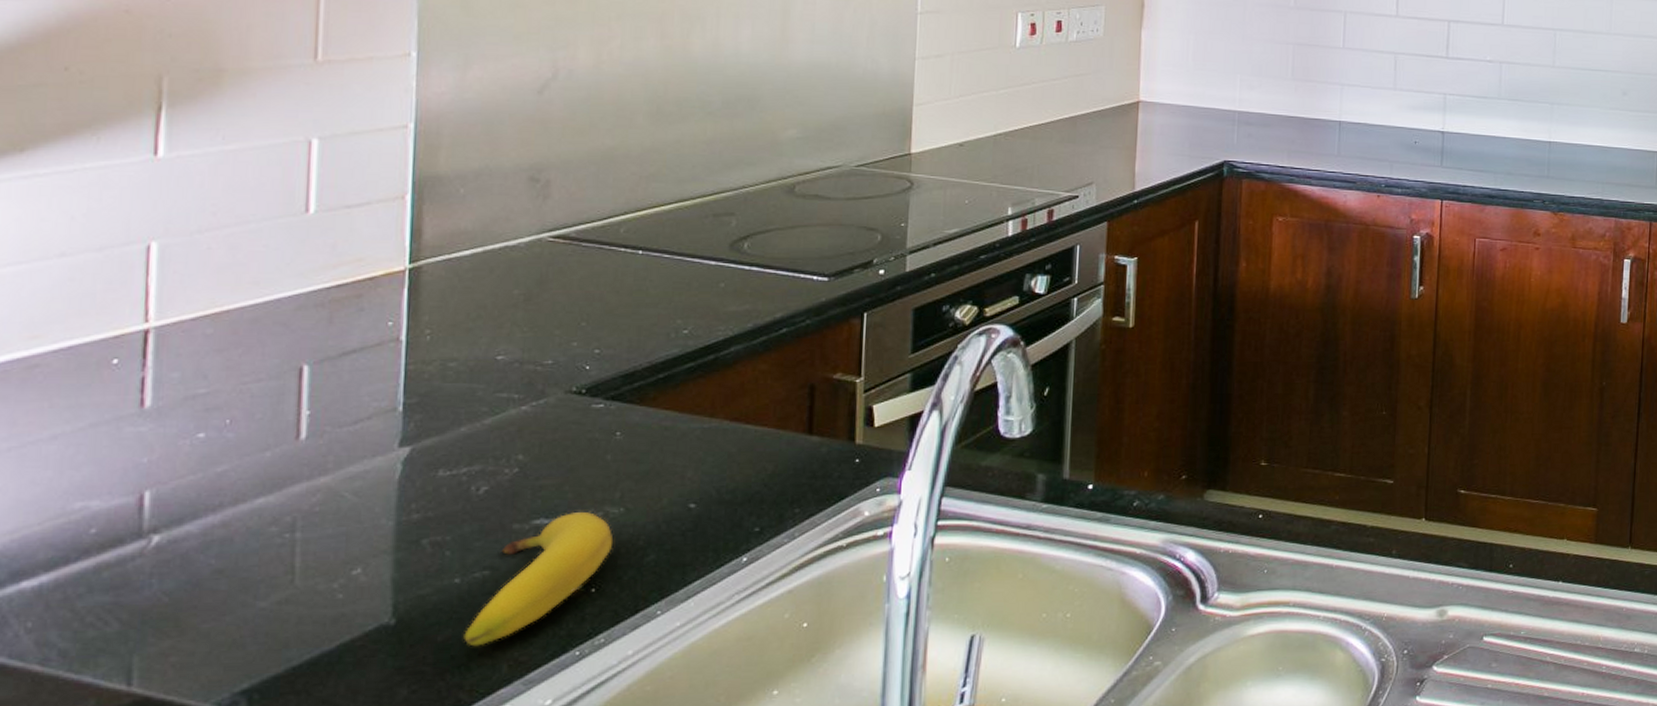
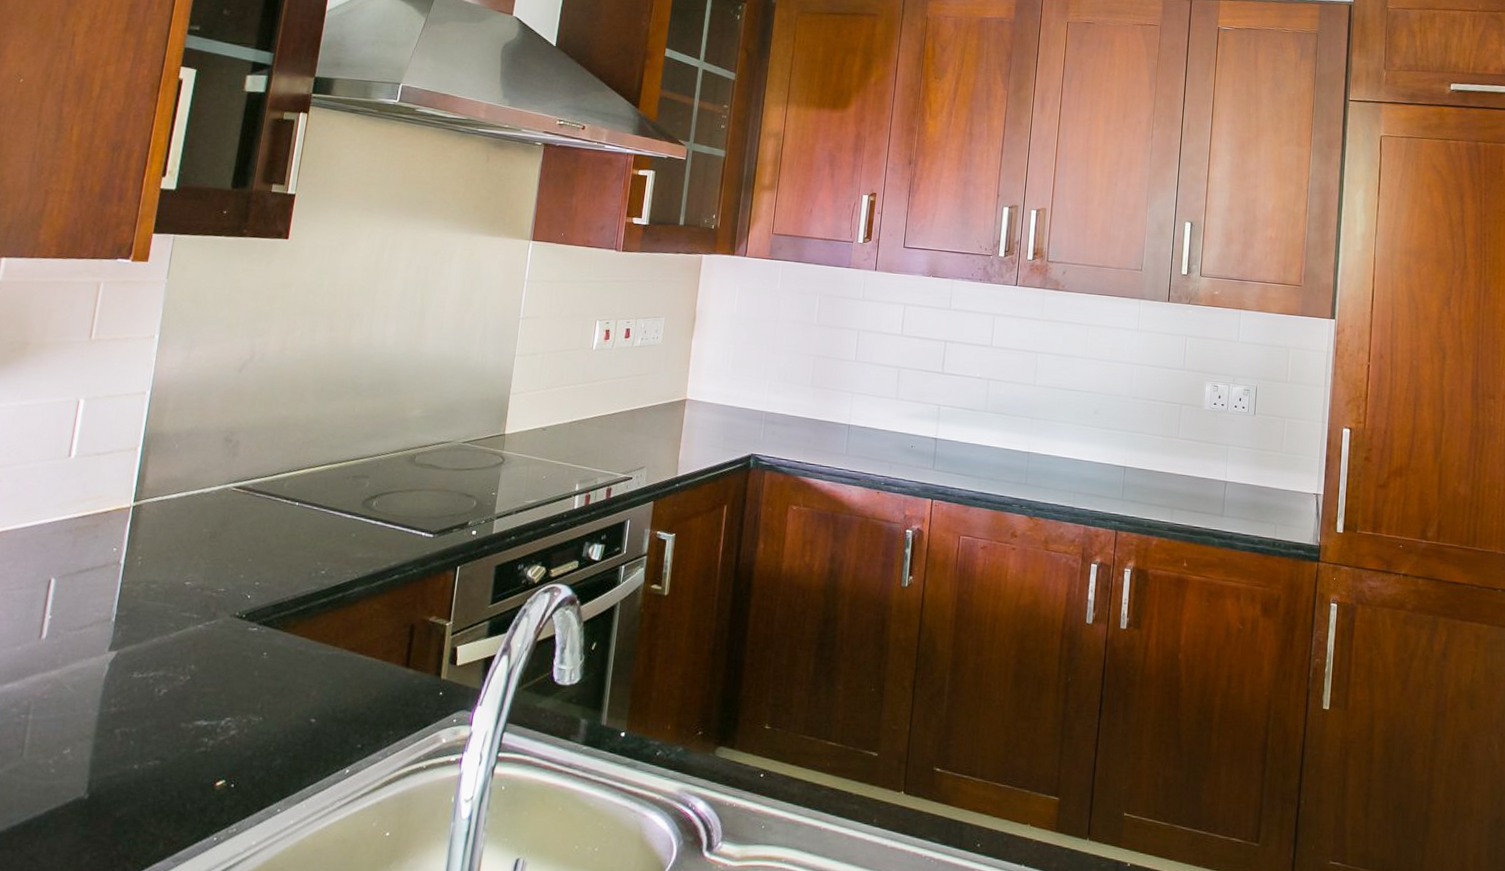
fruit: present [463,512,614,647] -> none [134,717,252,825]

